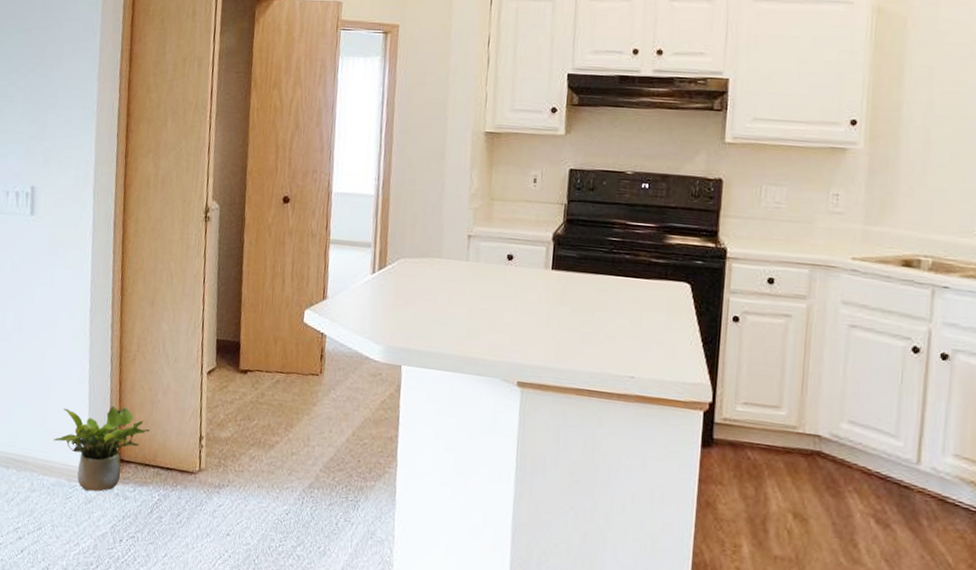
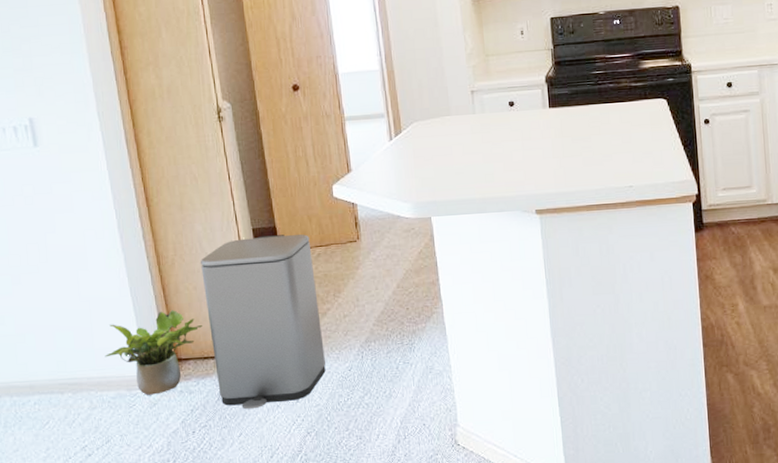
pedal bin: none [153,347,272,533] -> present [201,234,326,410]

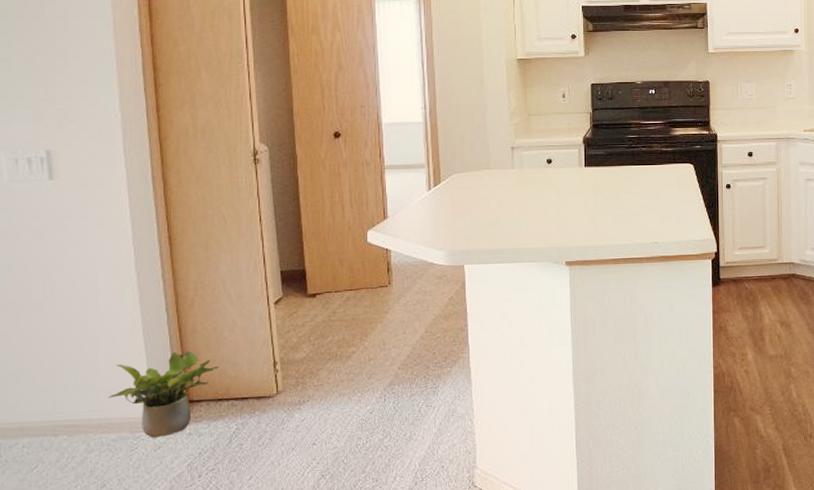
pedal bin: present [201,234,326,410] -> none [223,278,346,453]

